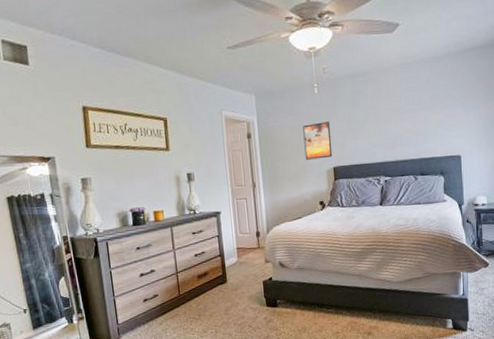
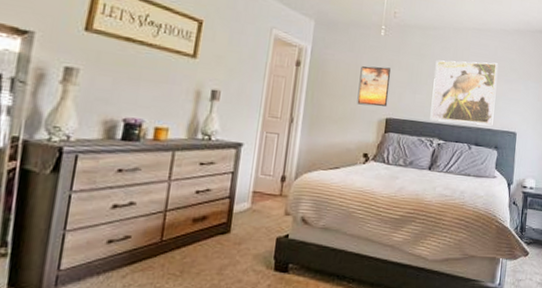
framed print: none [370,92,436,161] -> present [430,60,498,126]

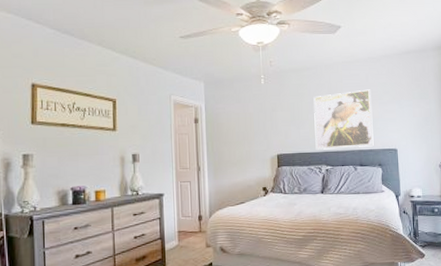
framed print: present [357,66,391,107] -> none [249,111,277,147]

